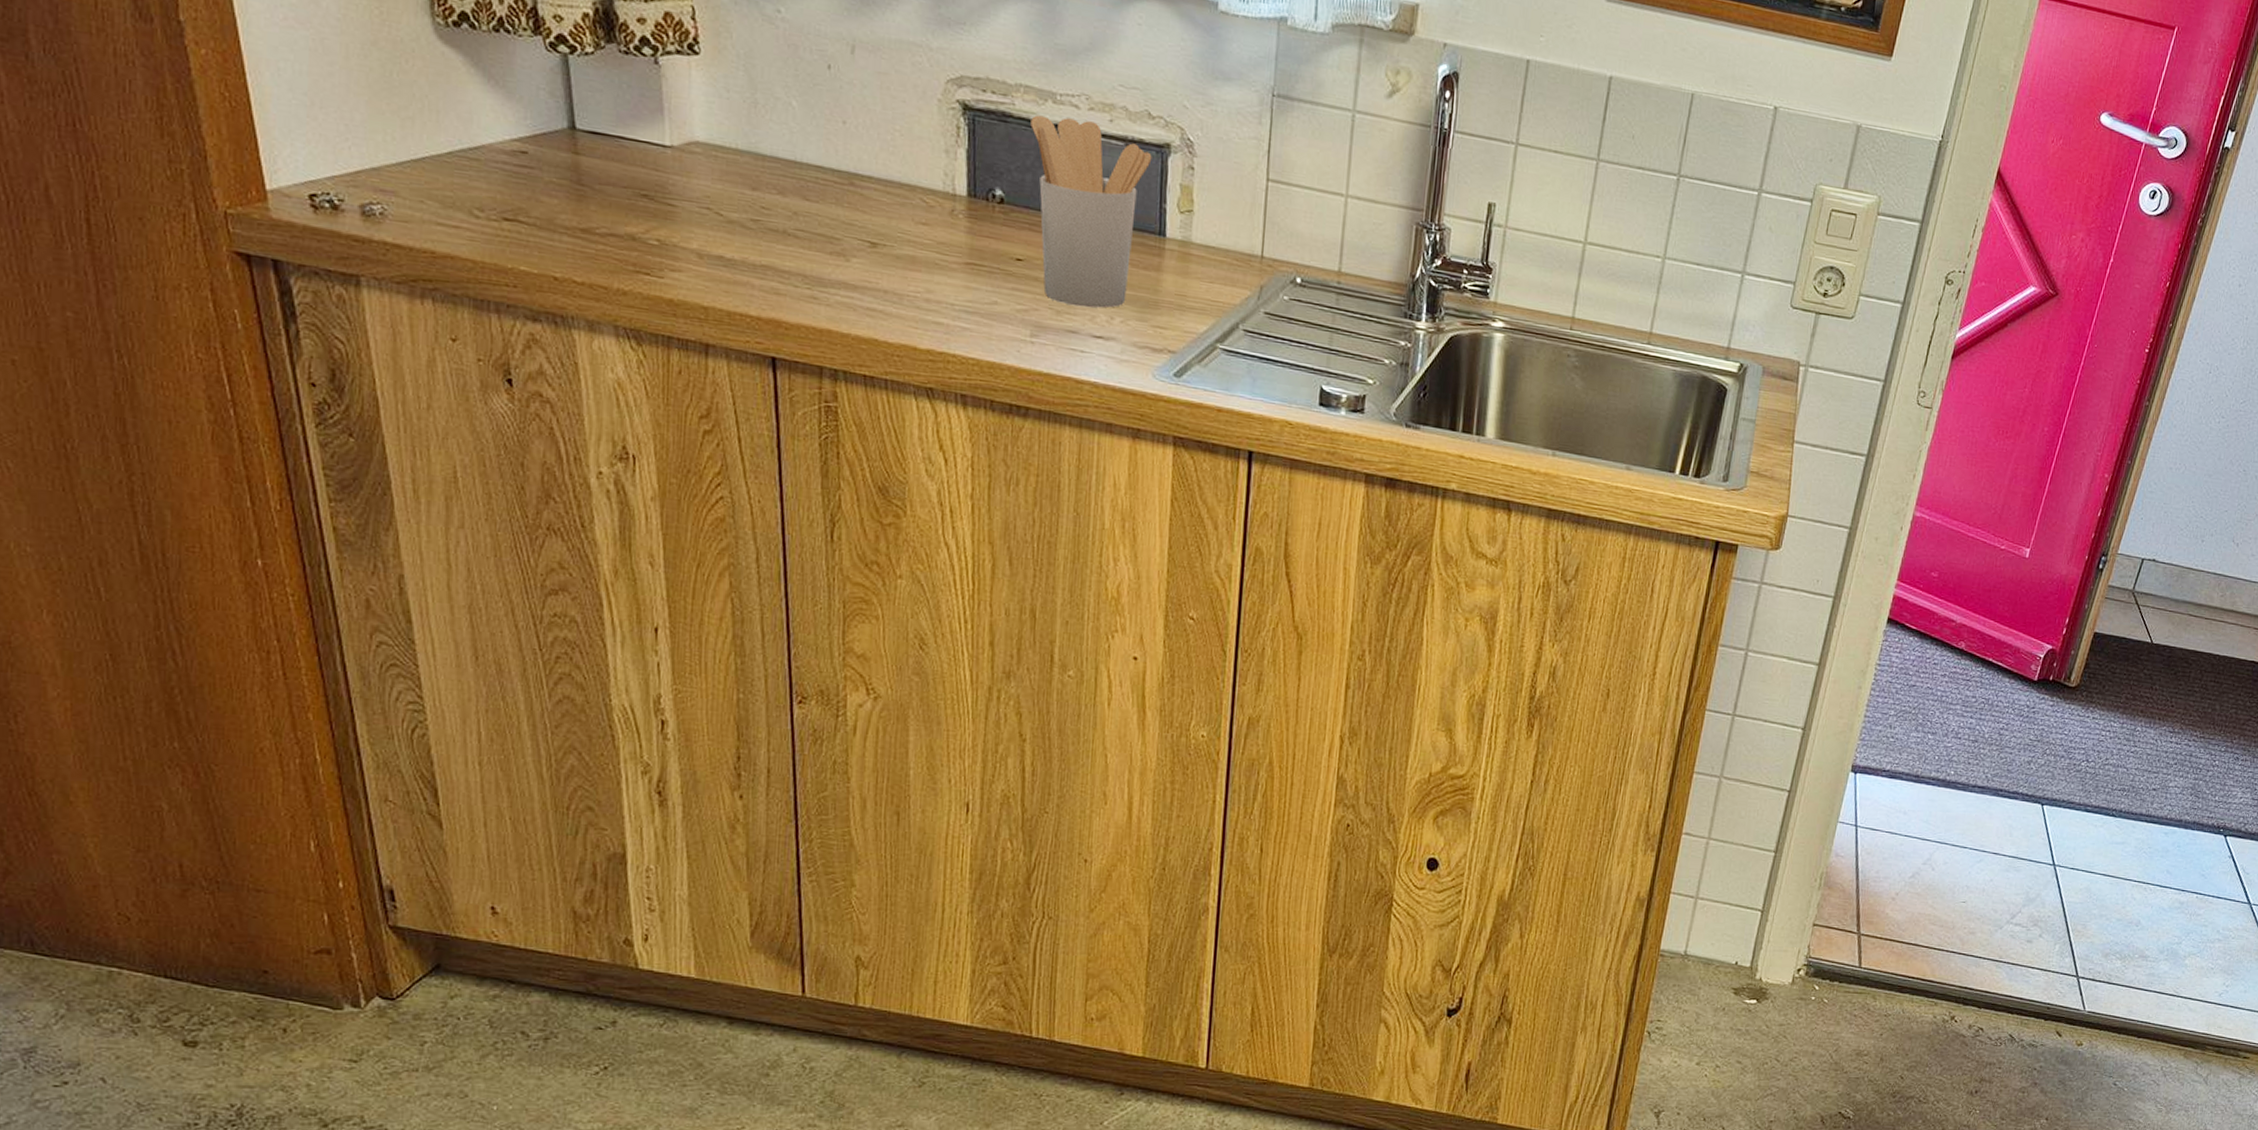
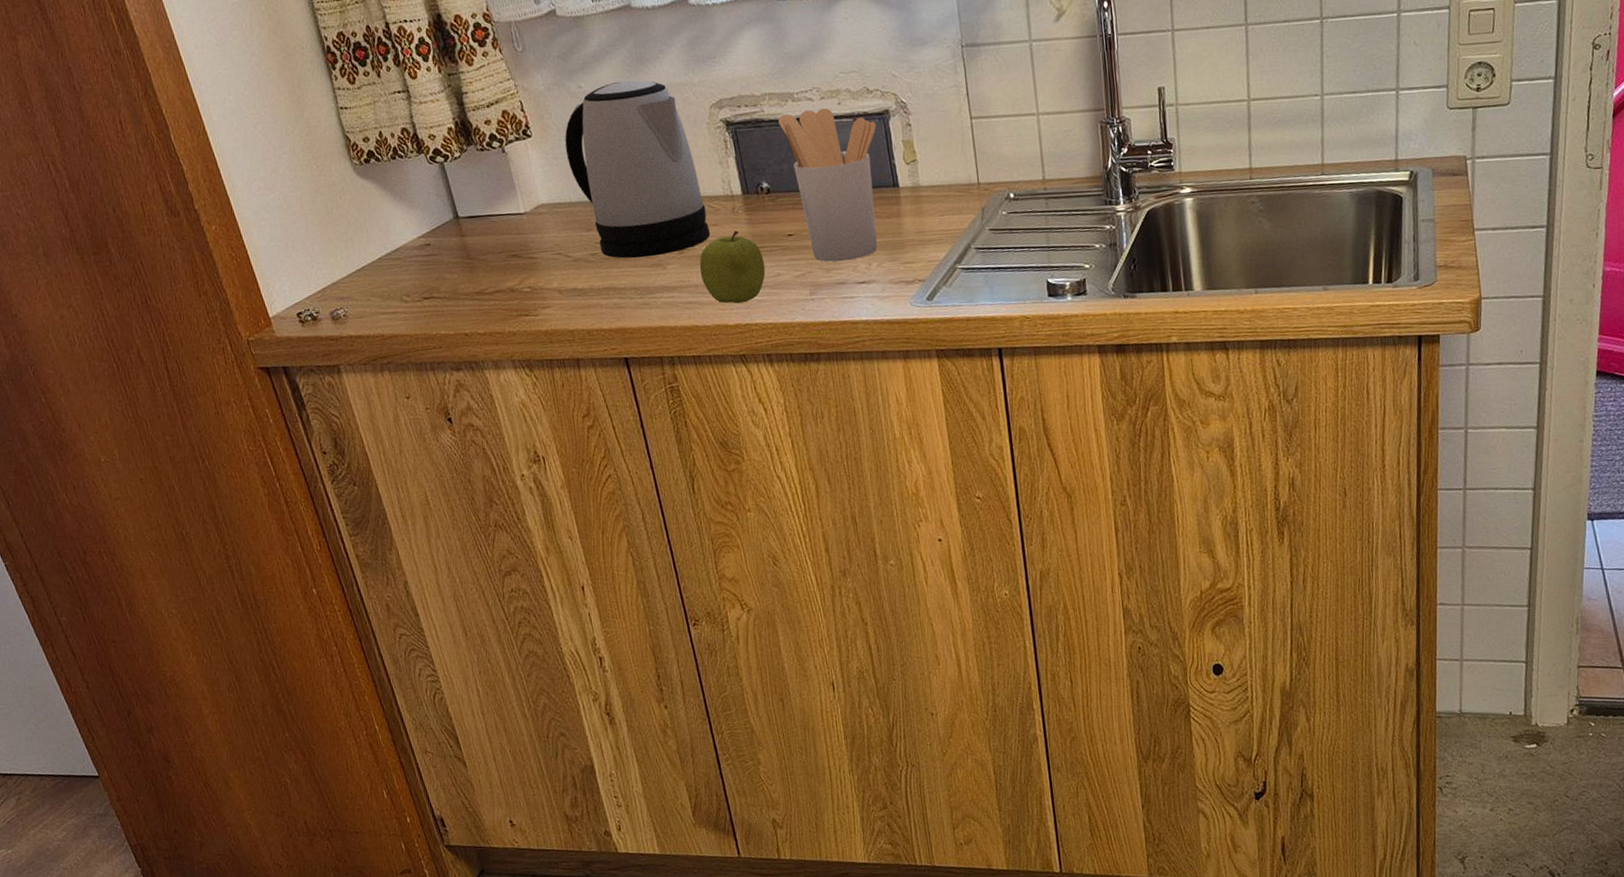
kettle: none [742,17,917,245] -> present [565,80,710,259]
fruit: none [893,237,980,327] -> present [699,230,766,304]

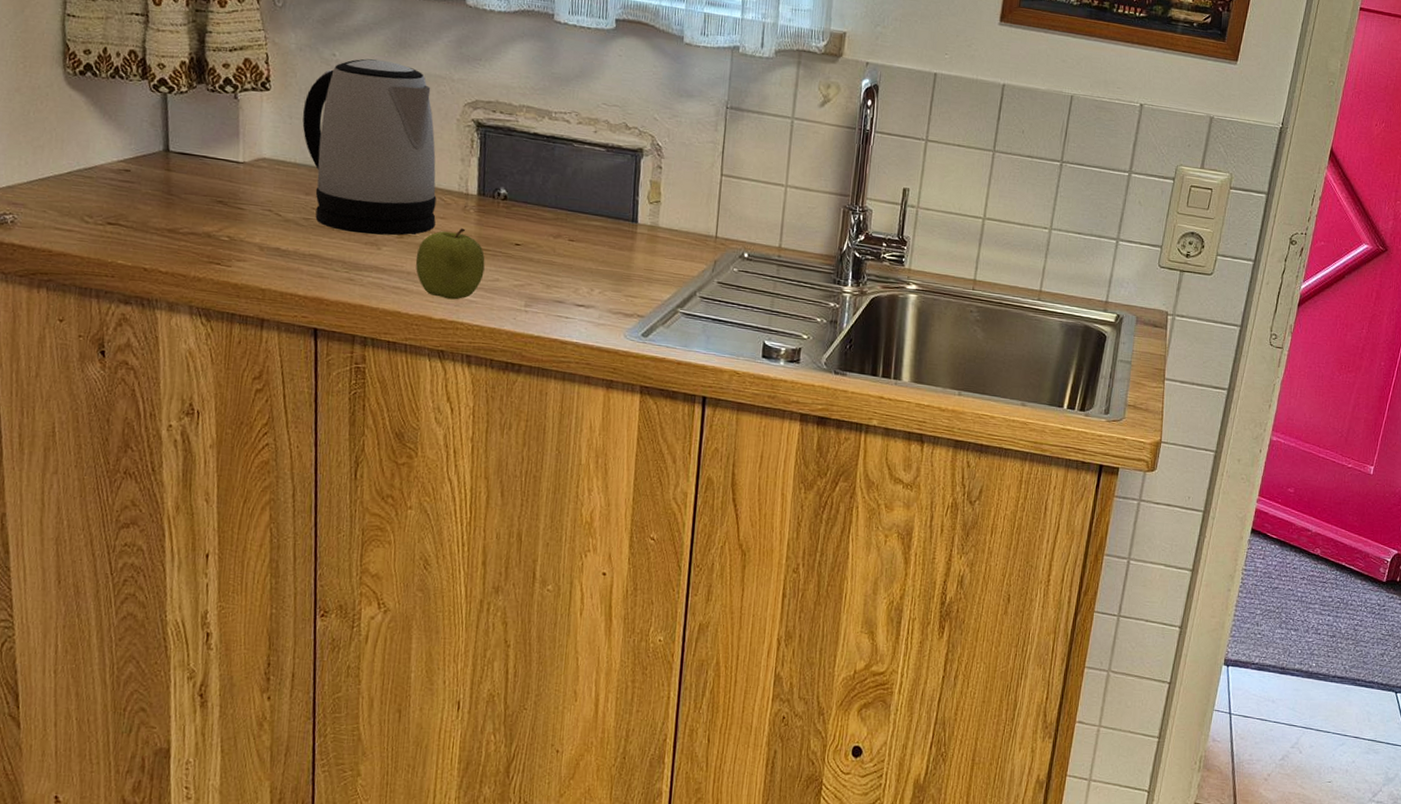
utensil holder: present [778,108,878,262] -> none [530,129,628,282]

